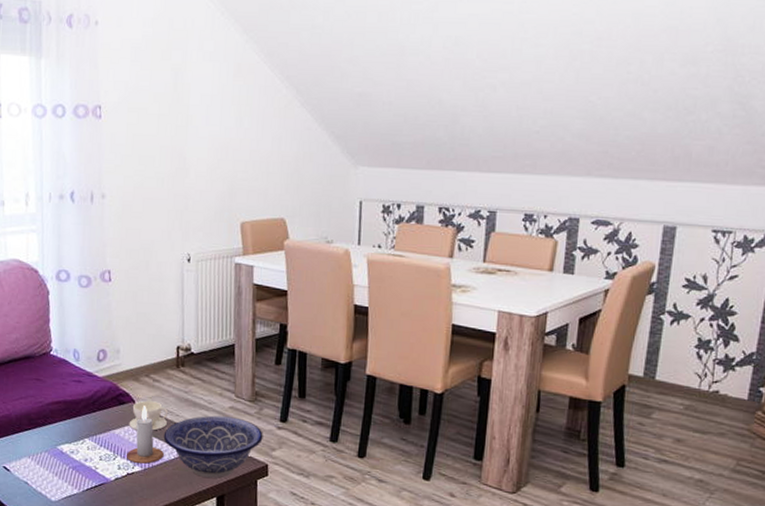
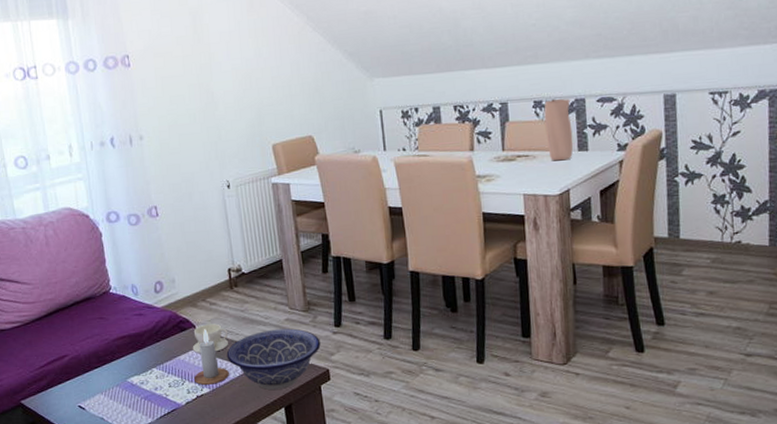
vase: none [532,215,563,281] -> present [544,99,574,161]

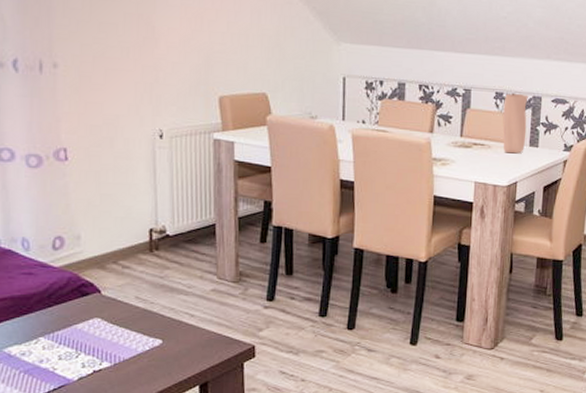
teacup: present [192,323,229,353] -> none [94,290,142,322]
candle: present [194,329,229,385] -> none [92,295,137,358]
decorative bowl: present [226,328,321,390] -> none [136,300,249,366]

